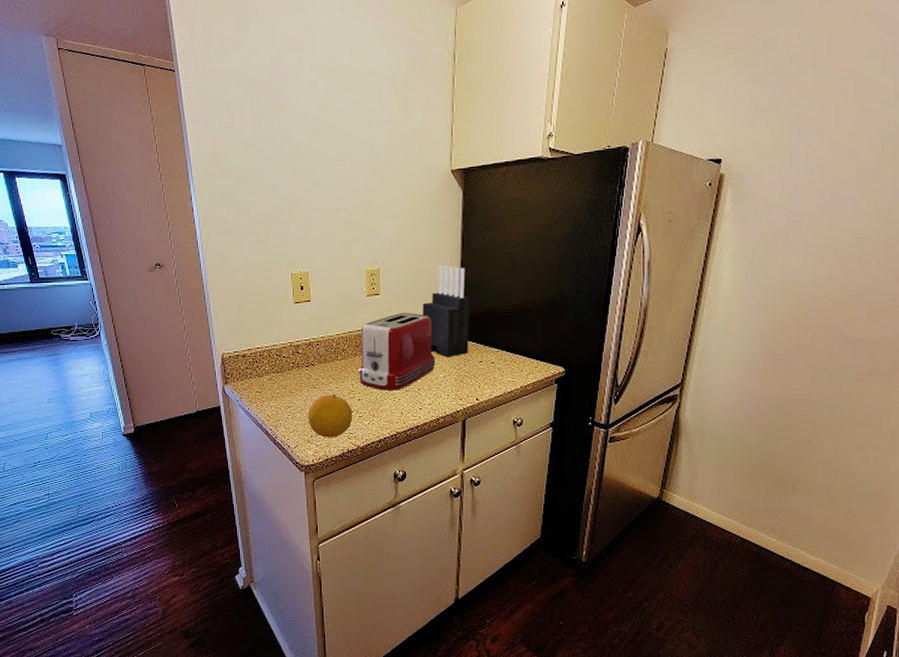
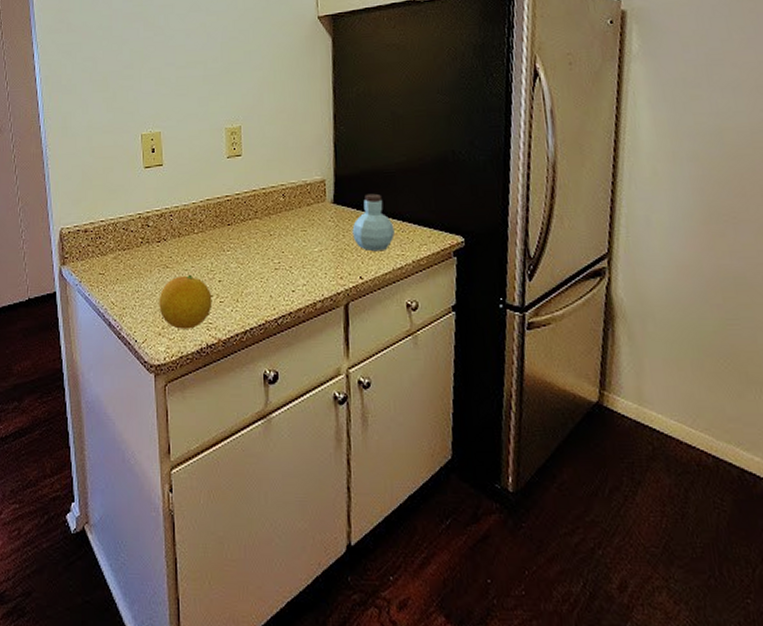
toaster: present [359,313,436,390] -> none [219,176,310,269]
knife block: present [422,265,471,358] -> none [291,120,348,228]
jar: none [472,330,507,378] -> present [352,193,395,252]

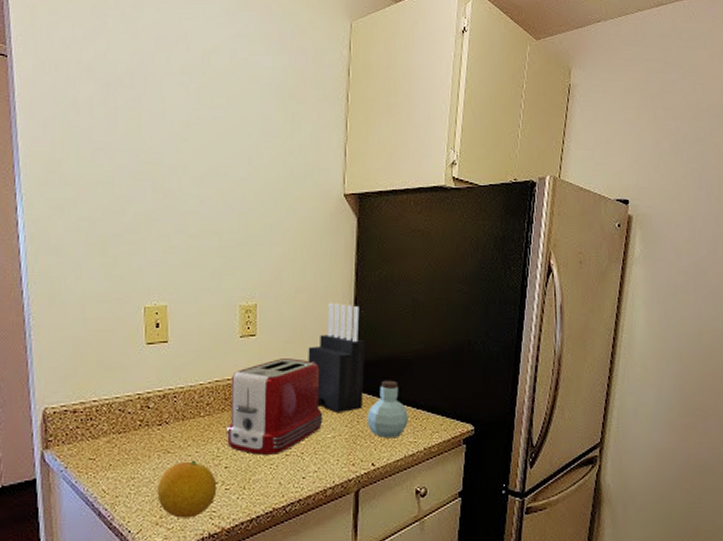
toaster: none [219,176,310,269] -> present [227,358,323,455]
knife block: none [291,120,348,228] -> present [308,302,366,414]

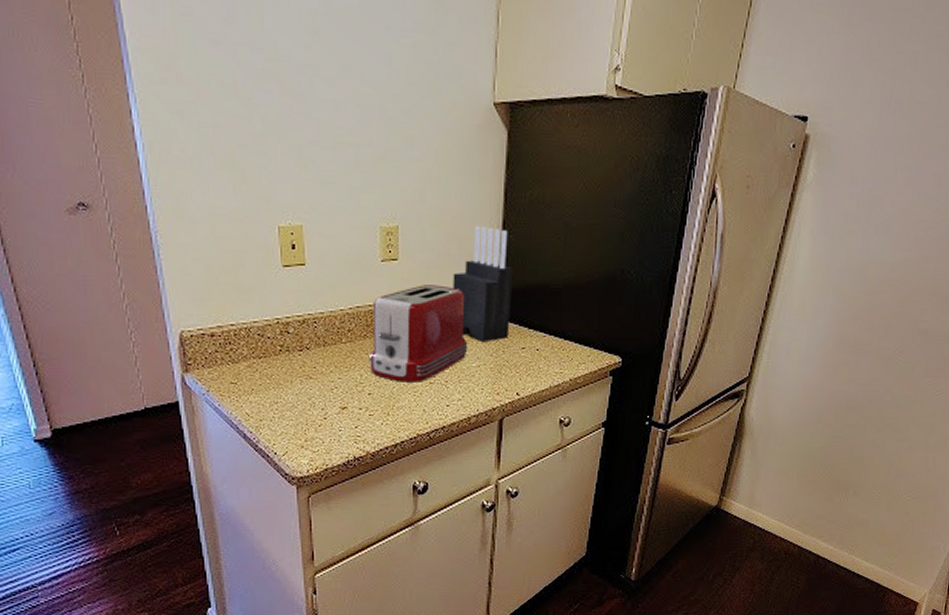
fruit: present [157,461,217,518] -> none [301,387,361,442]
jar: present [367,380,408,439] -> none [512,309,555,369]

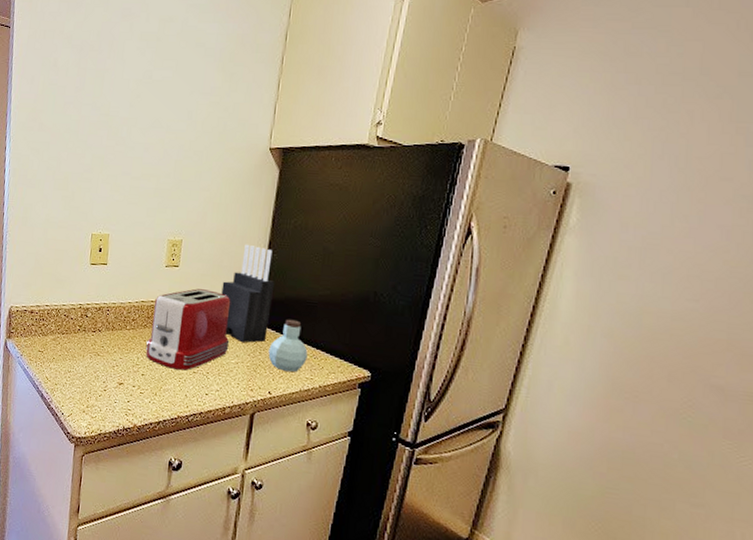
jar: none [512,309,555,369] -> present [268,319,308,373]

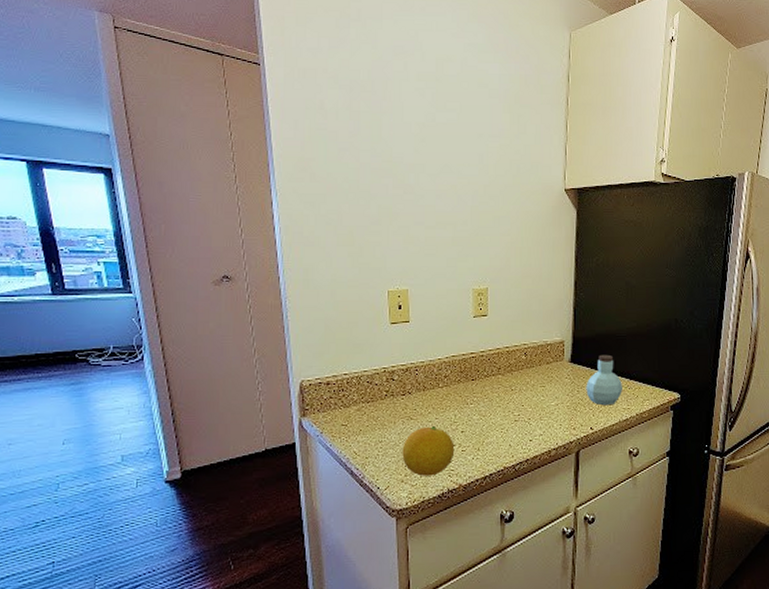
fruit: none [86,364,134,412] -> present [402,426,455,476]
toaster: present [146,288,231,371] -> none [463,336,548,421]
knife block: present [221,244,275,343] -> none [534,286,585,384]

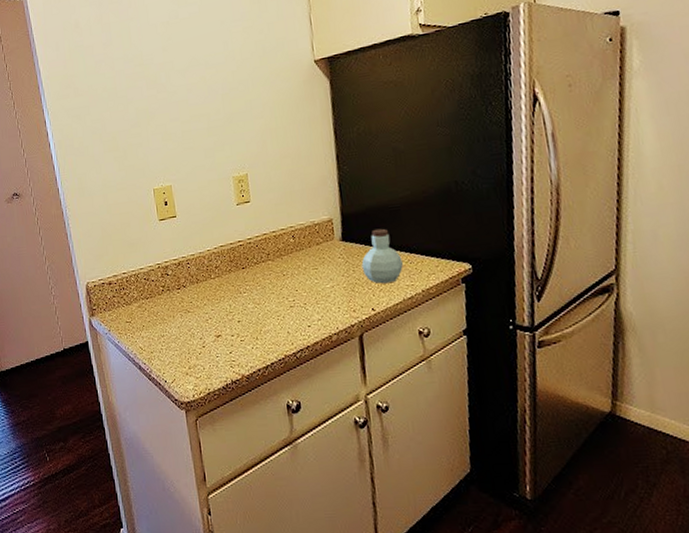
fruit: present [402,426,455,476] -> none [183,318,234,368]

